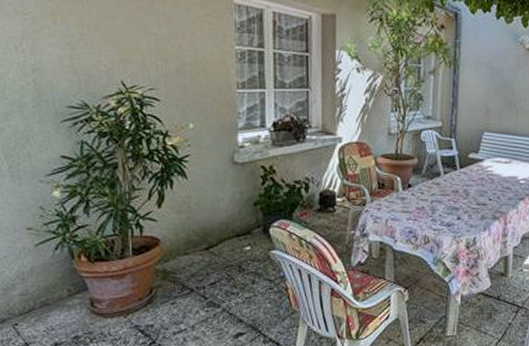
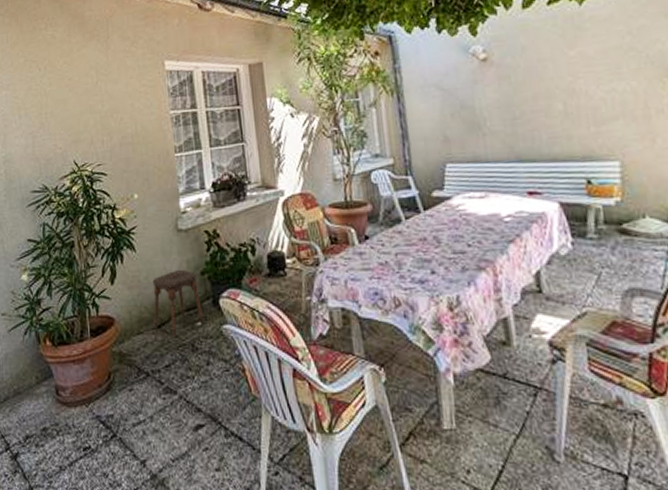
stool: none [201,199,253,260] -> present [152,269,205,338]

